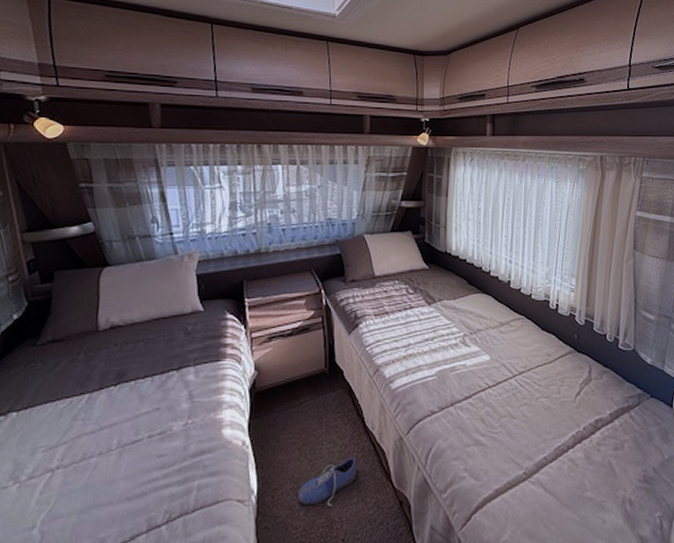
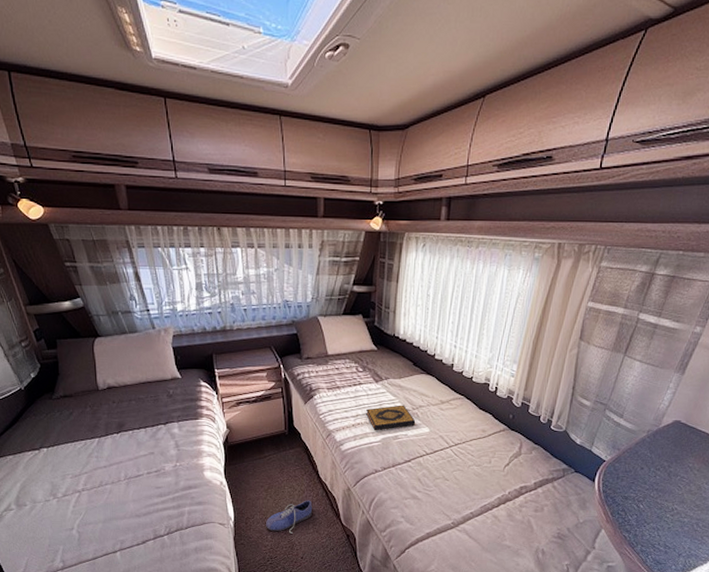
hardback book: none [419,329,475,361] -> present [366,405,416,430]

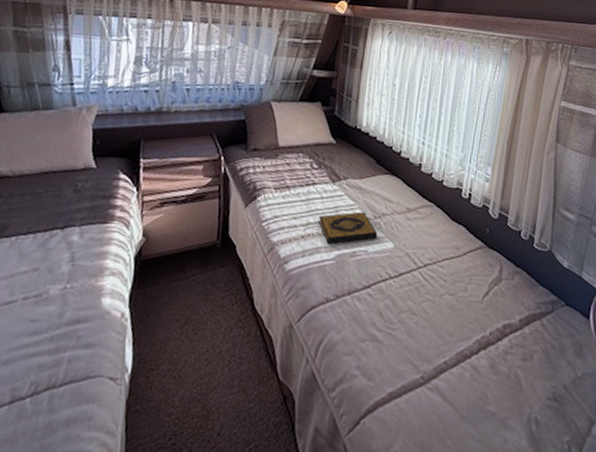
shoe: present [266,500,313,534] -> none [174,341,242,394]

